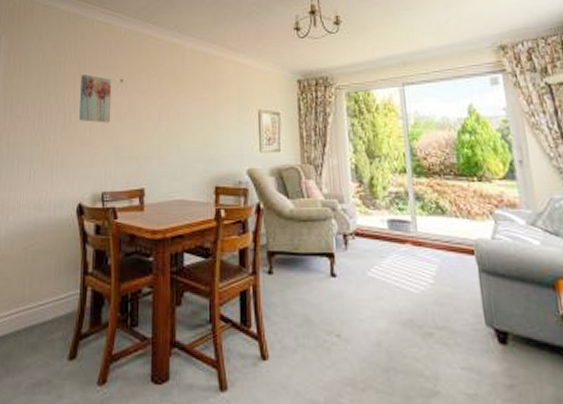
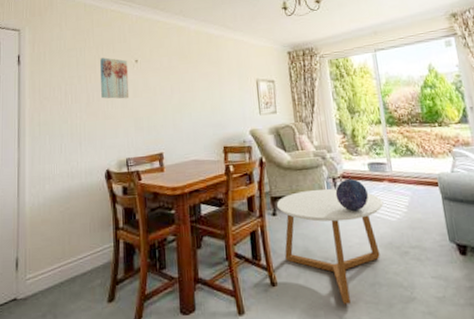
coffee table: none [273,246,405,391] -> present [276,188,384,304]
decorative sphere: none [345,236,386,276] -> present [335,178,368,211]

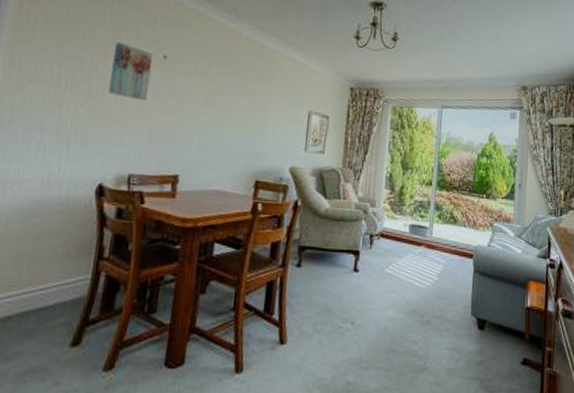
coffee table: present [276,188,384,304] -> none [301,244,417,369]
decorative sphere: present [335,178,368,211] -> none [369,237,403,273]

